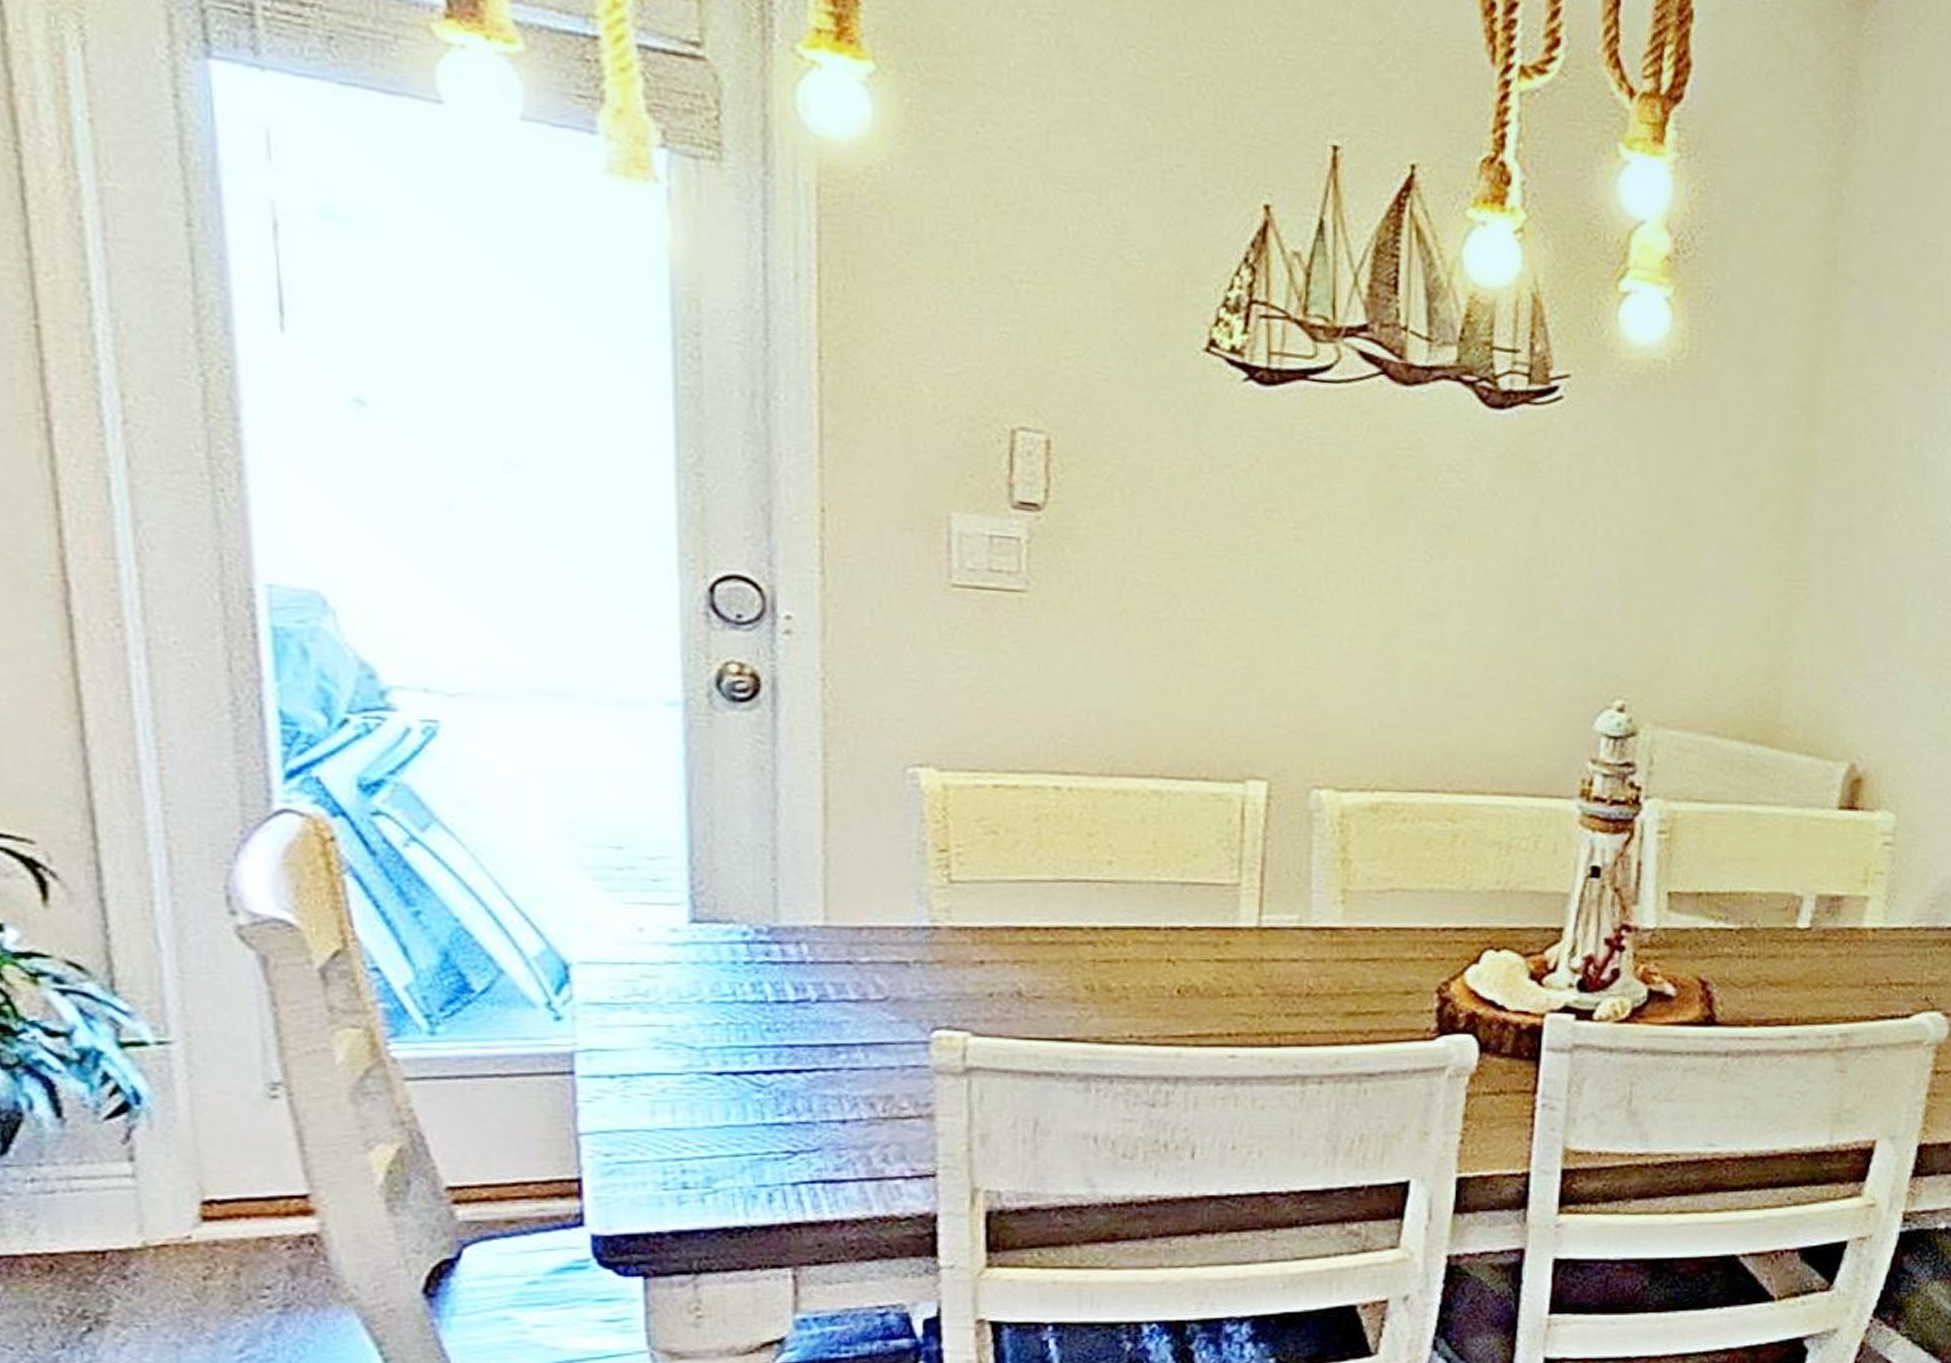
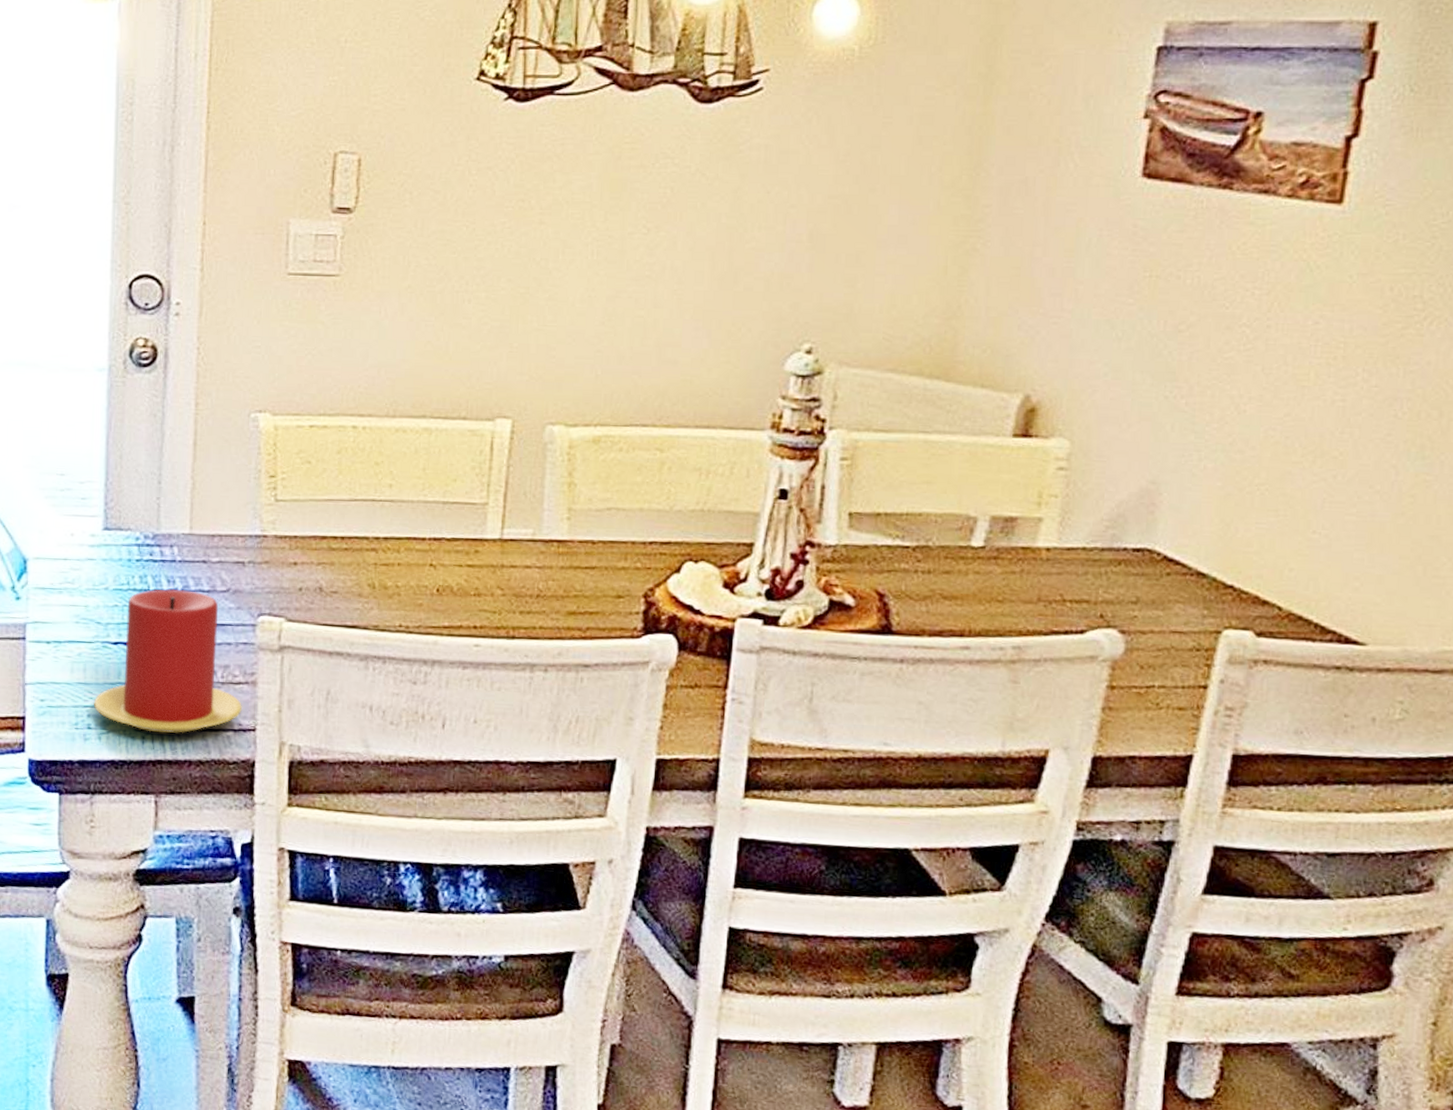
candle: none [690,998,916,1188] -> present [93,588,243,734]

